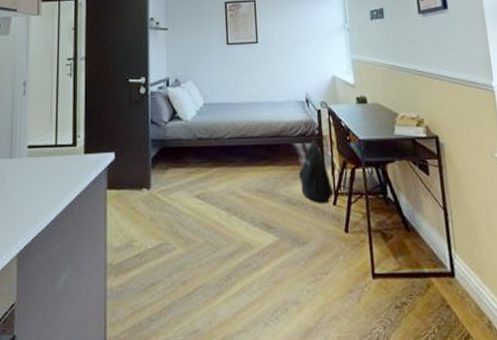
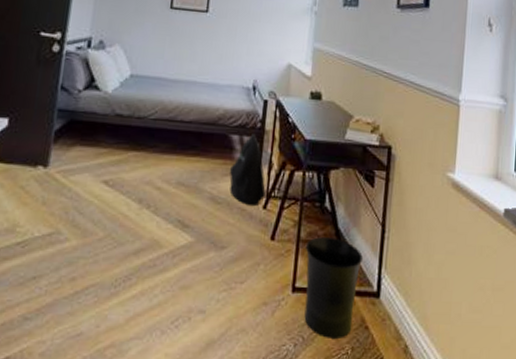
waste bin: none [377,225,435,319] -> present [304,237,363,338]

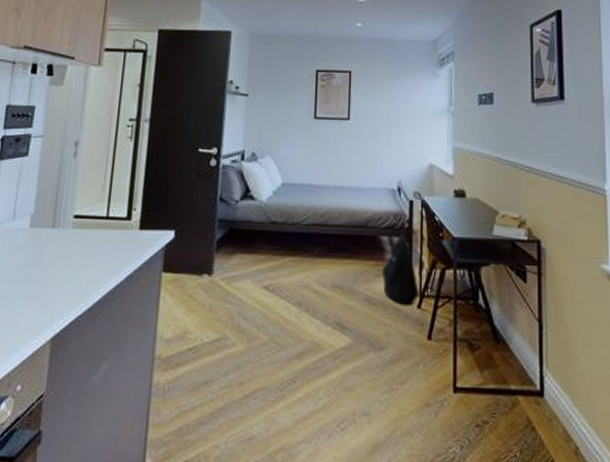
waste bin: present [304,237,363,338] -> none [463,335,522,440]

